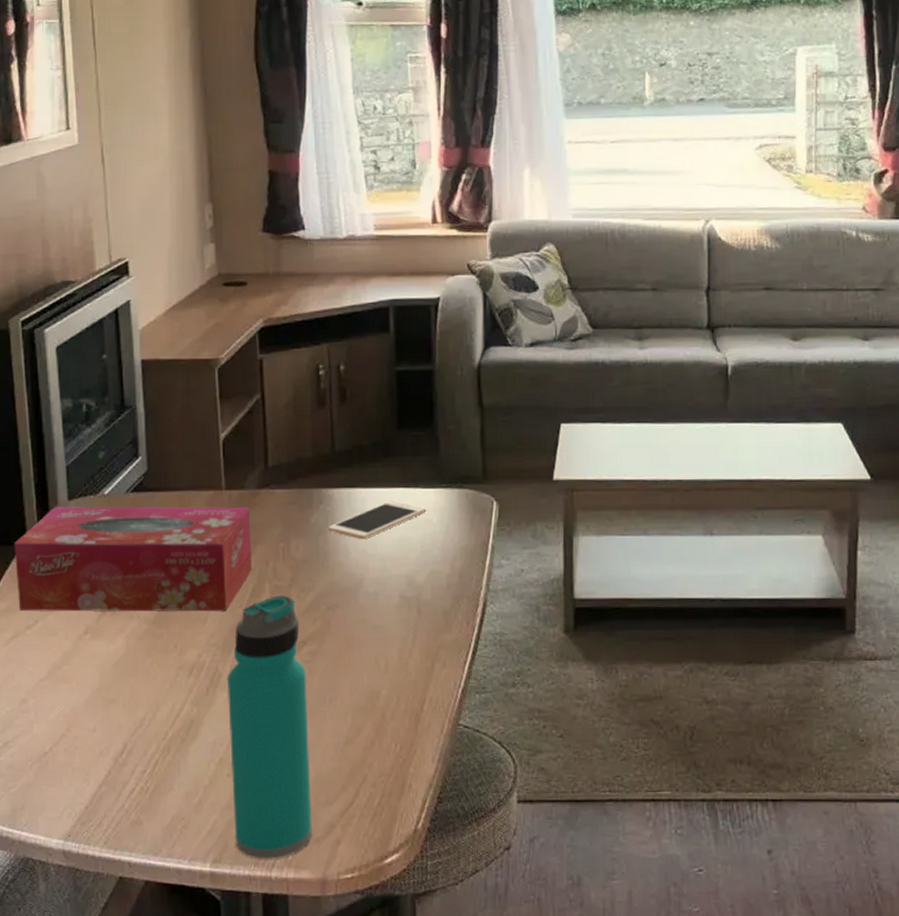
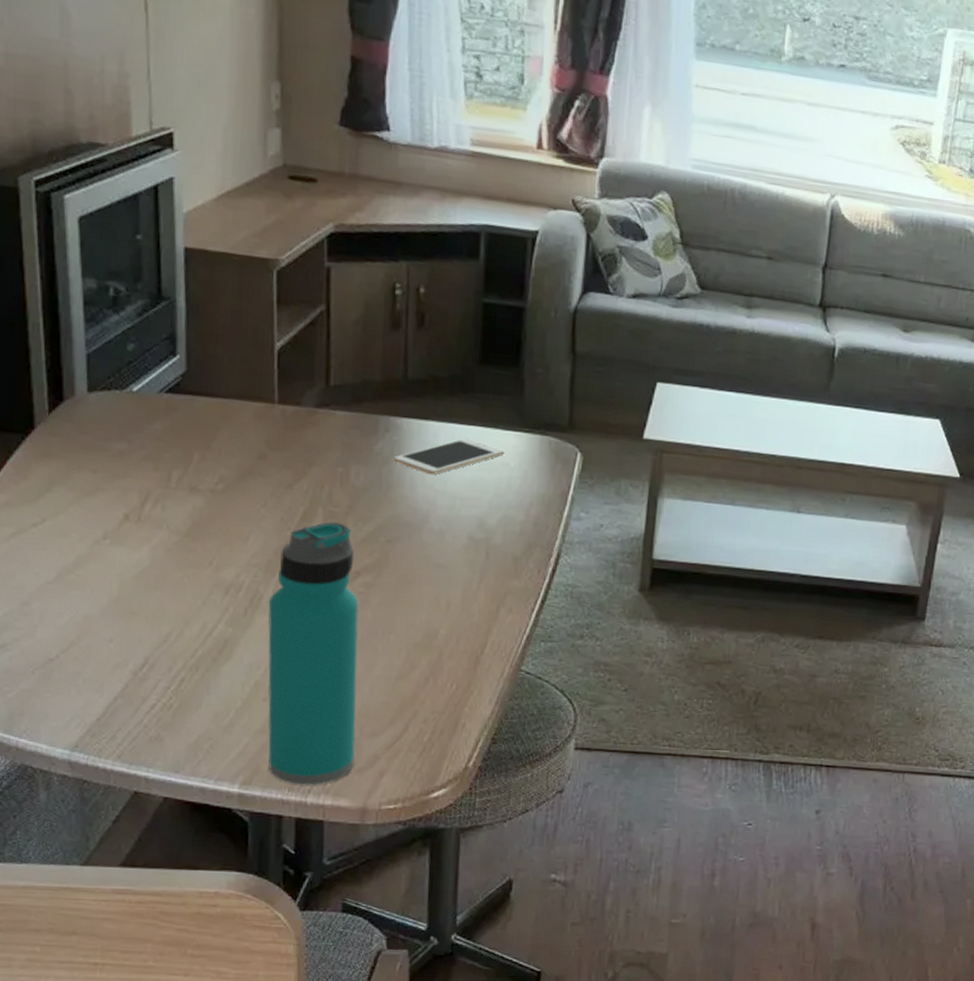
tissue box: present [14,506,252,612] -> none [18,397,306,532]

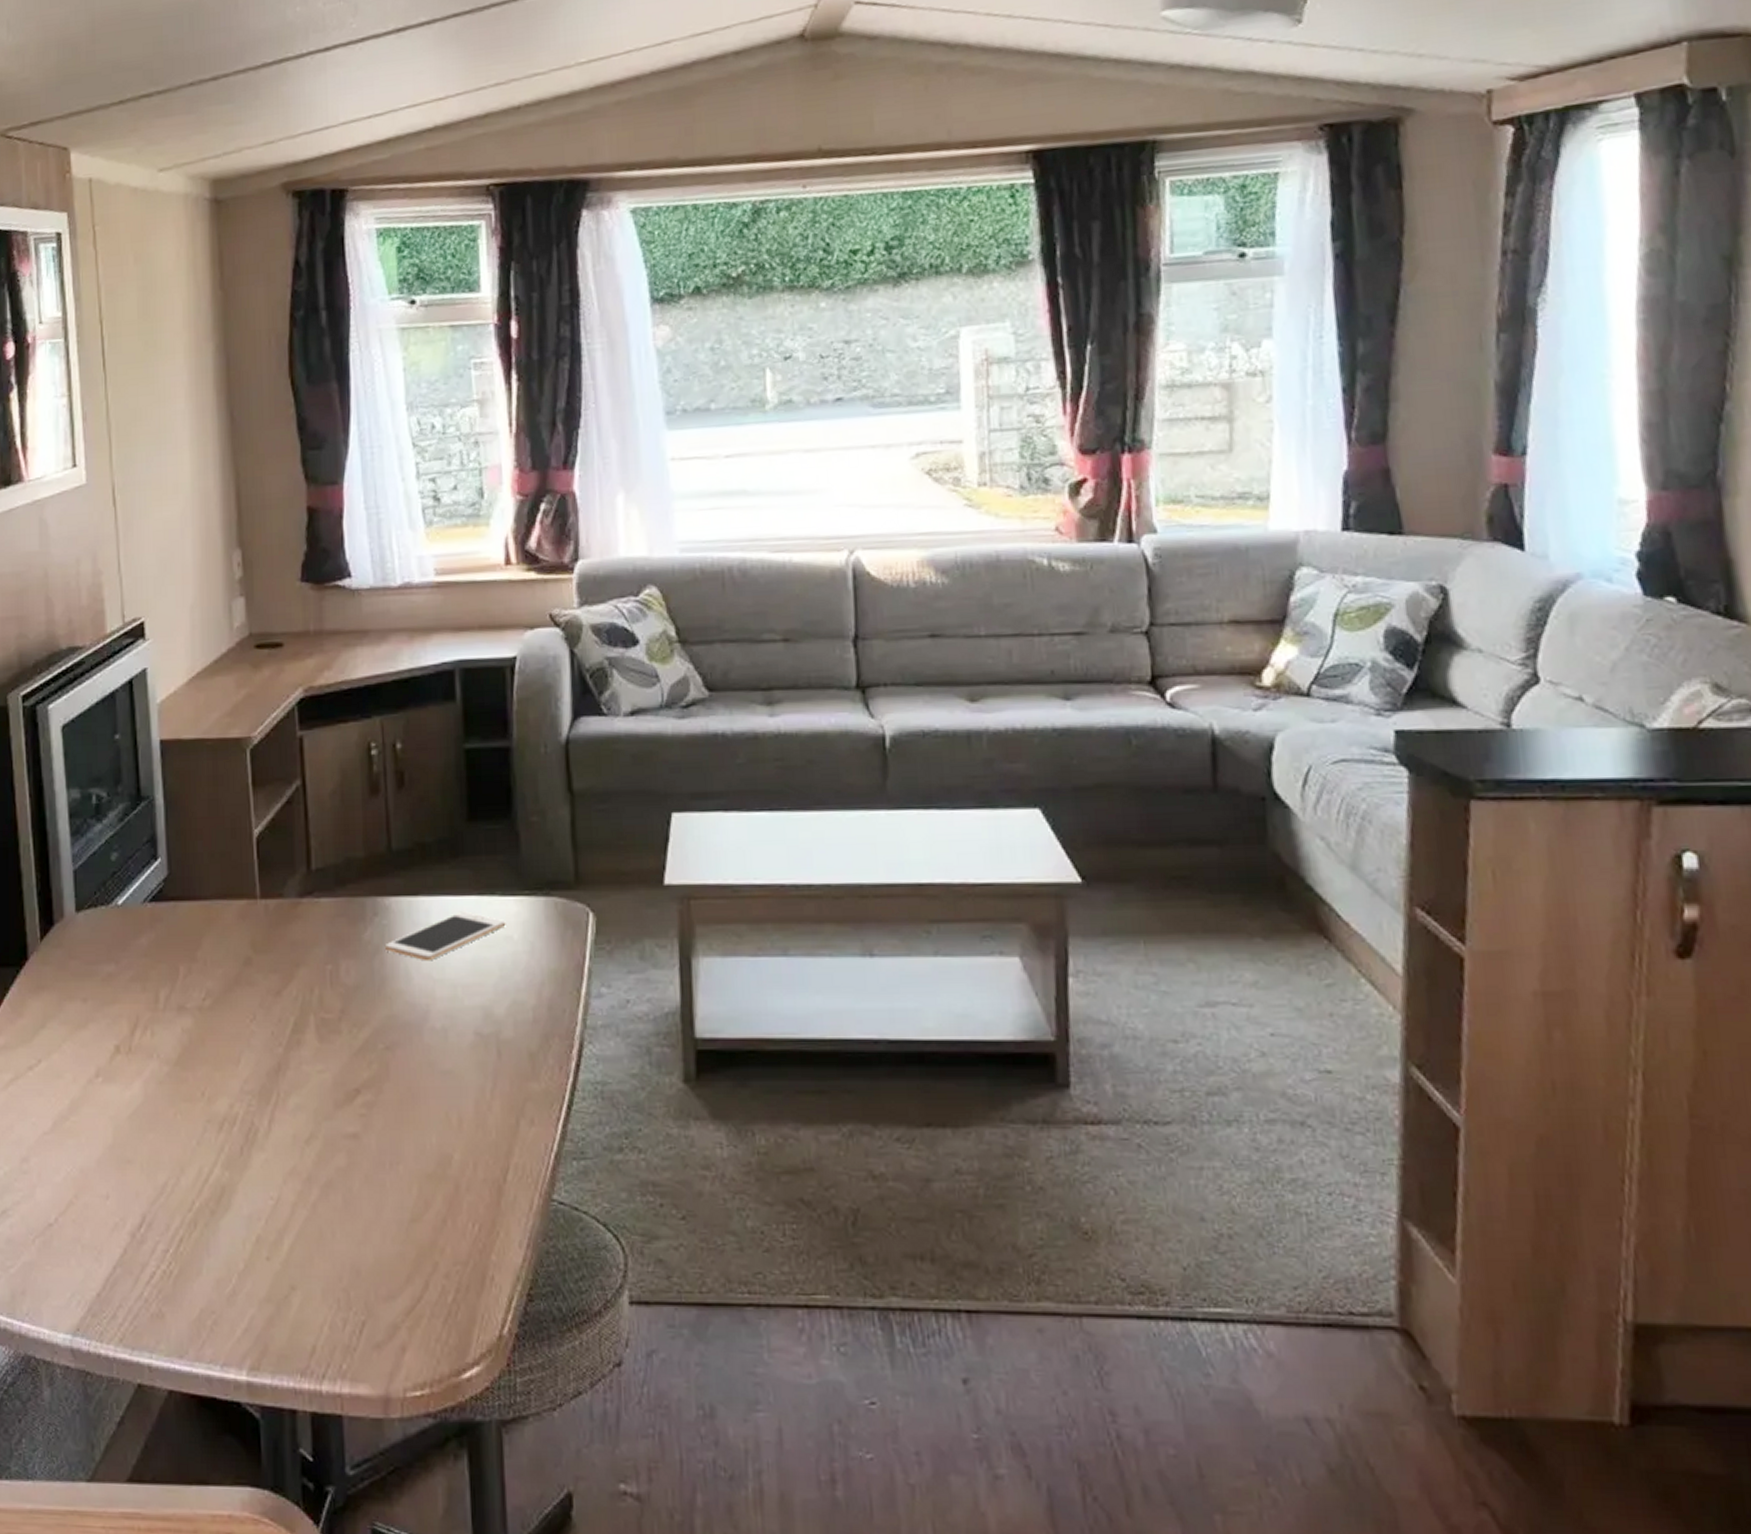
water bottle: present [267,522,359,786] -> none [265,1031,372,1370]

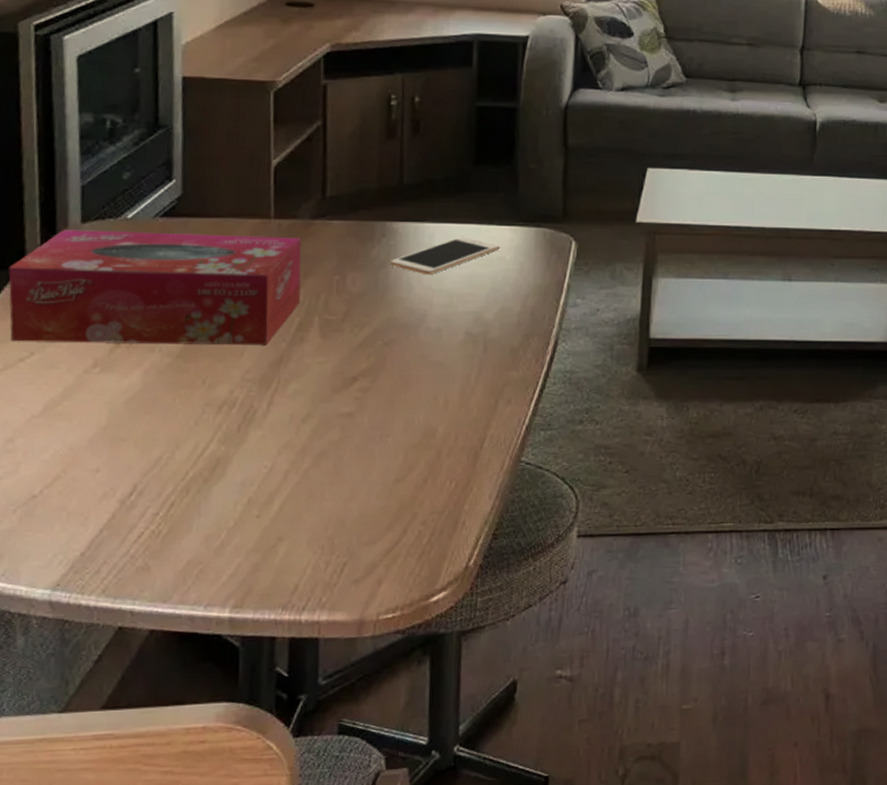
tissue box: none [13,919,293,1051] -> present [8,230,302,345]

